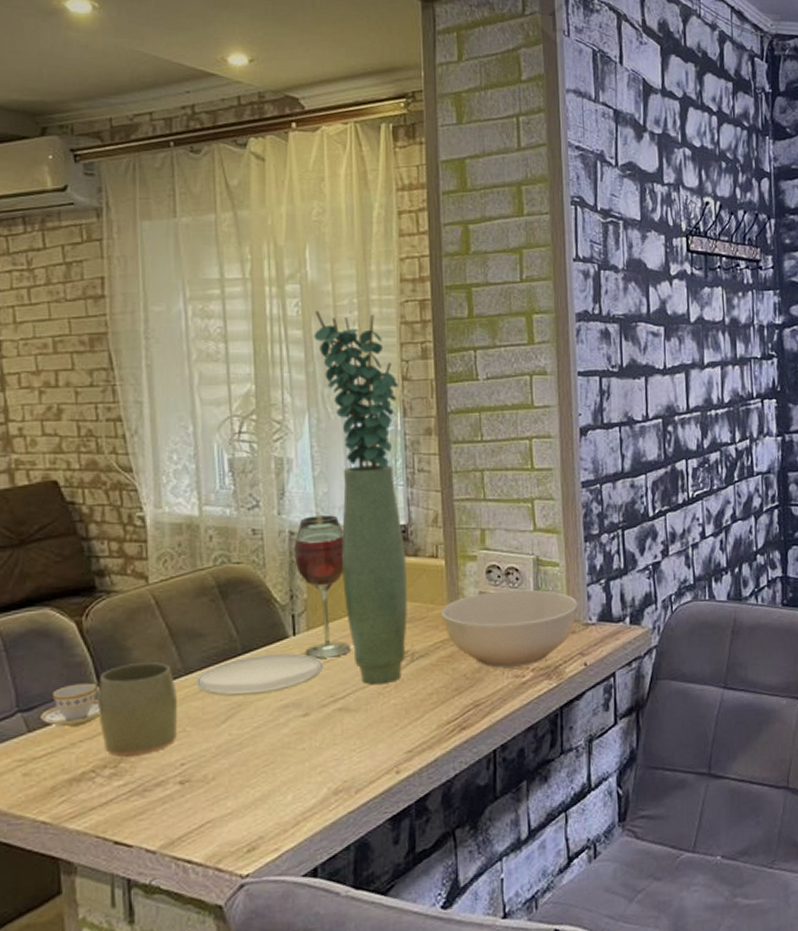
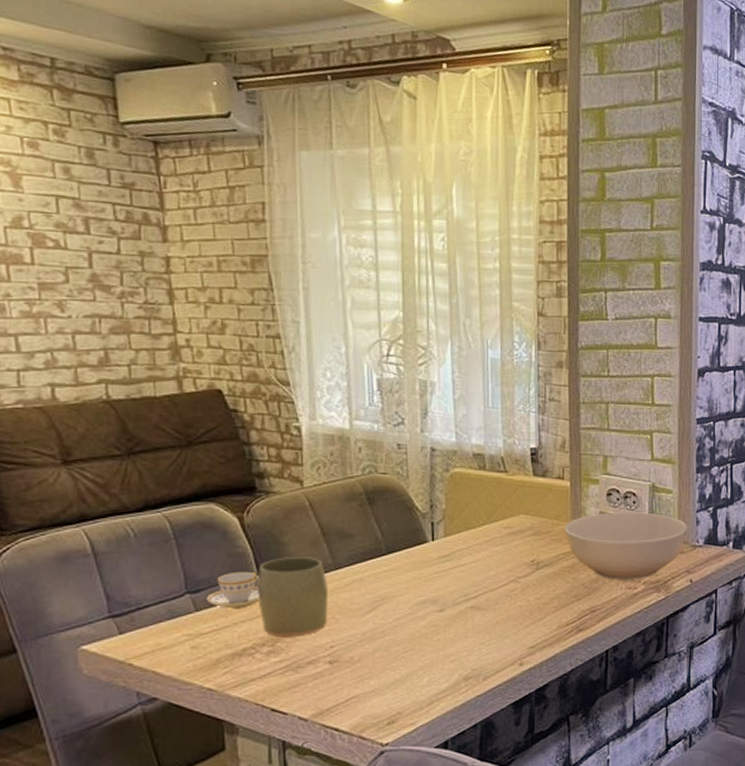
plate: present [195,653,324,697] -> none [344,555,459,591]
wineglass: present [294,515,350,659] -> none [435,435,482,562]
vase: present [313,310,408,684] -> none [457,245,535,587]

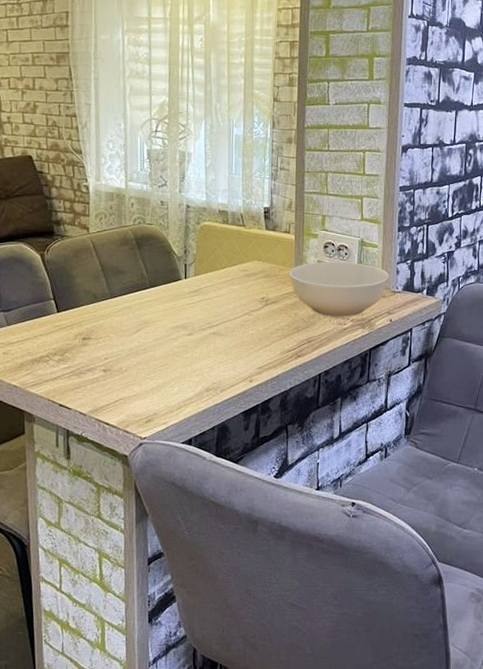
teacup: present [207,571,260,608] -> none [16,296,54,325]
mug: present [257,557,328,636] -> none [52,287,105,348]

